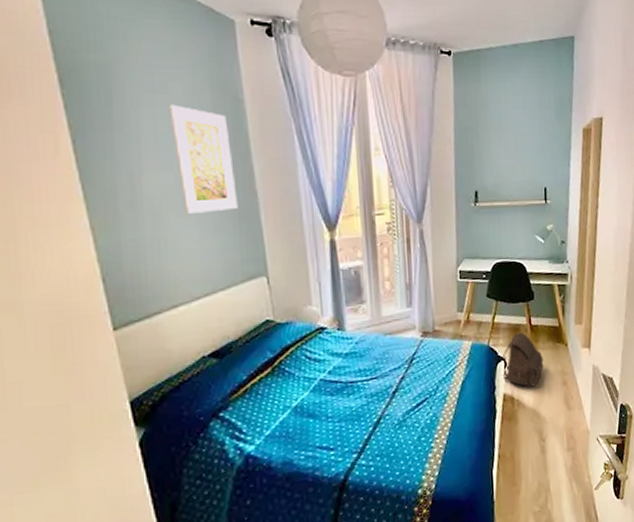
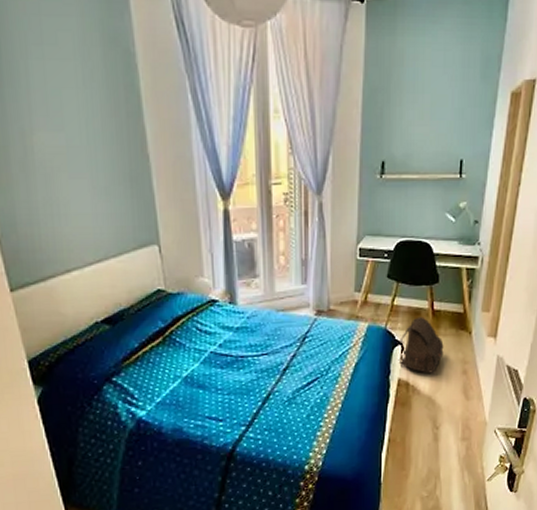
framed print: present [168,104,238,214] -> none [57,57,130,176]

